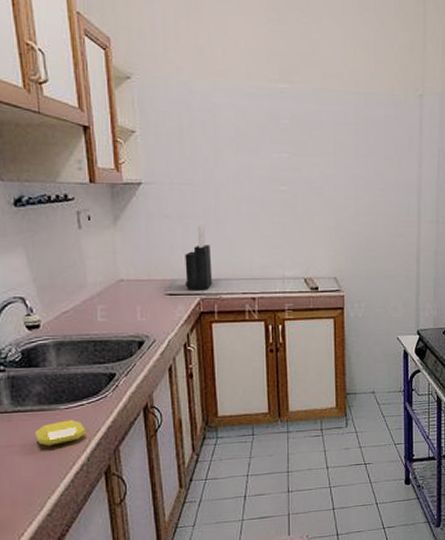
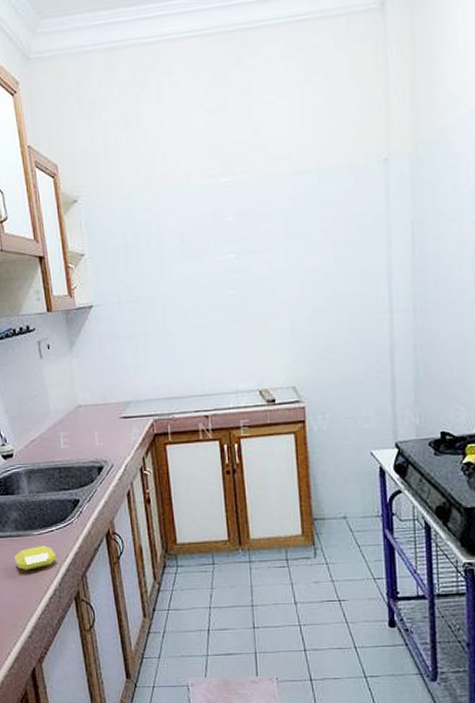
knife block: present [185,224,213,290] -> none [136,341,165,412]

